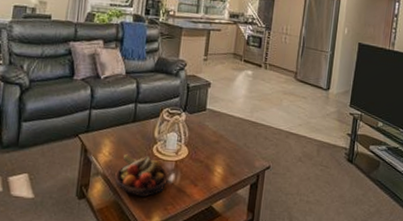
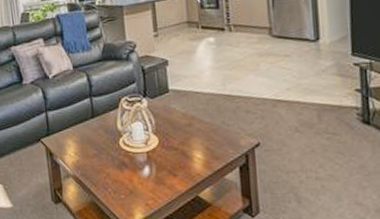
fruit bowl: present [115,154,169,198] -> none [86,151,144,195]

